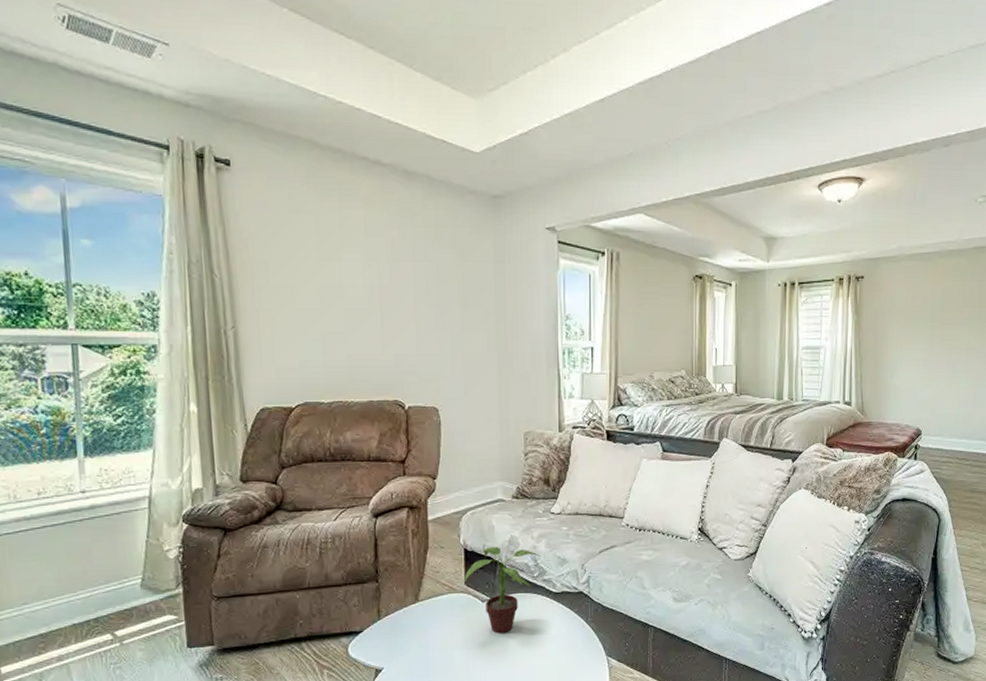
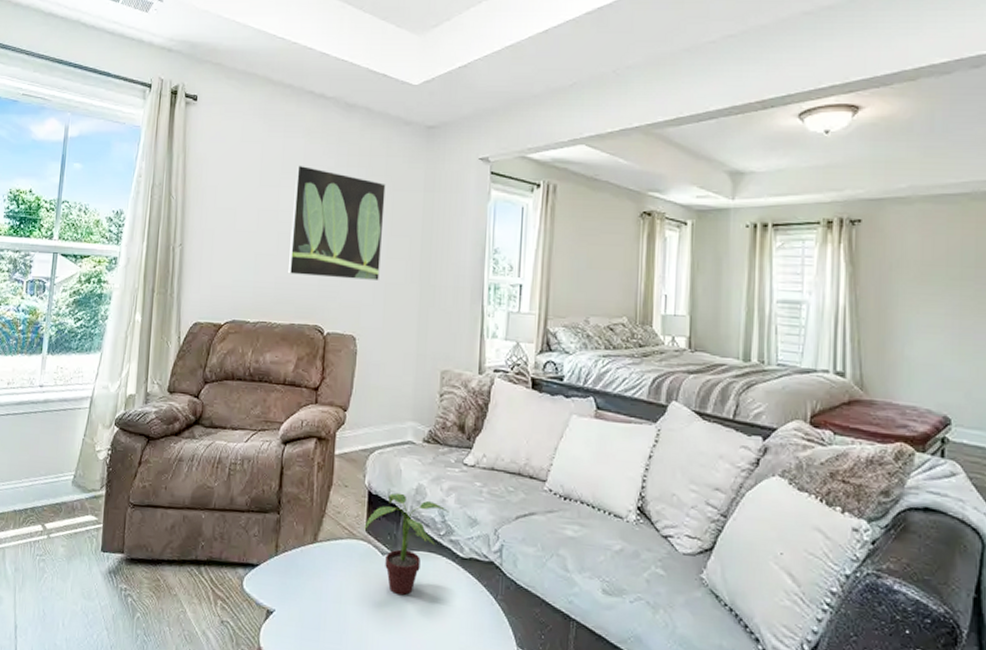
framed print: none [356,237,457,352] -> present [287,165,386,280]

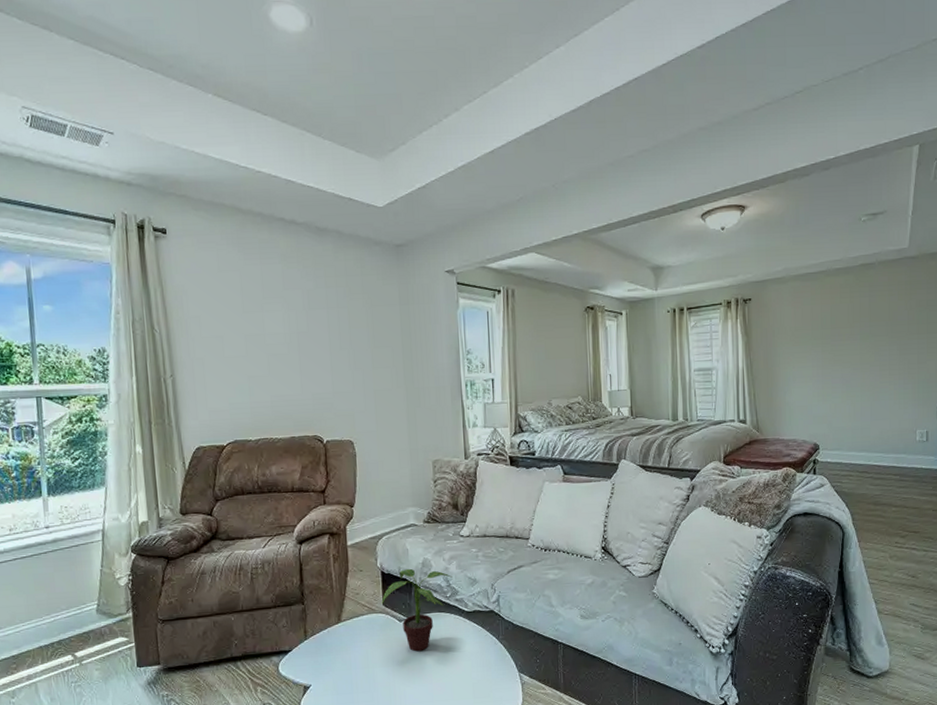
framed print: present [287,165,386,280] -> none [276,289,368,392]

